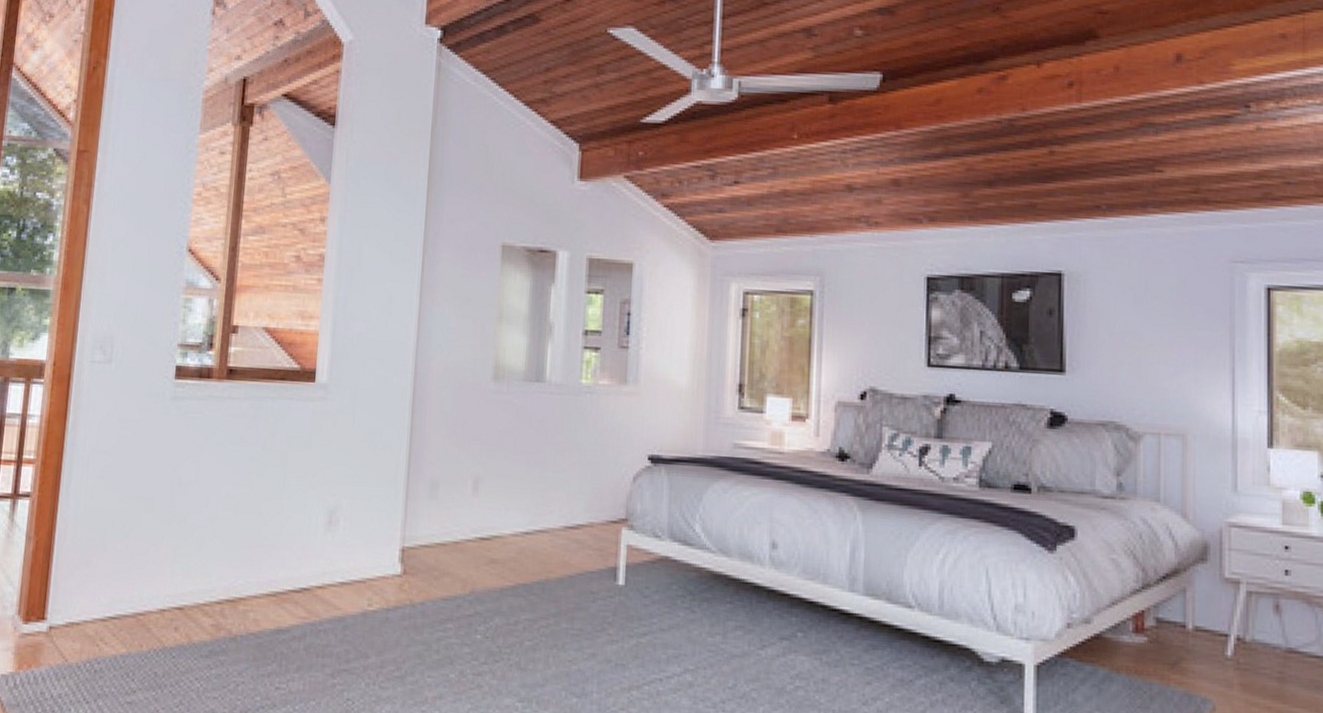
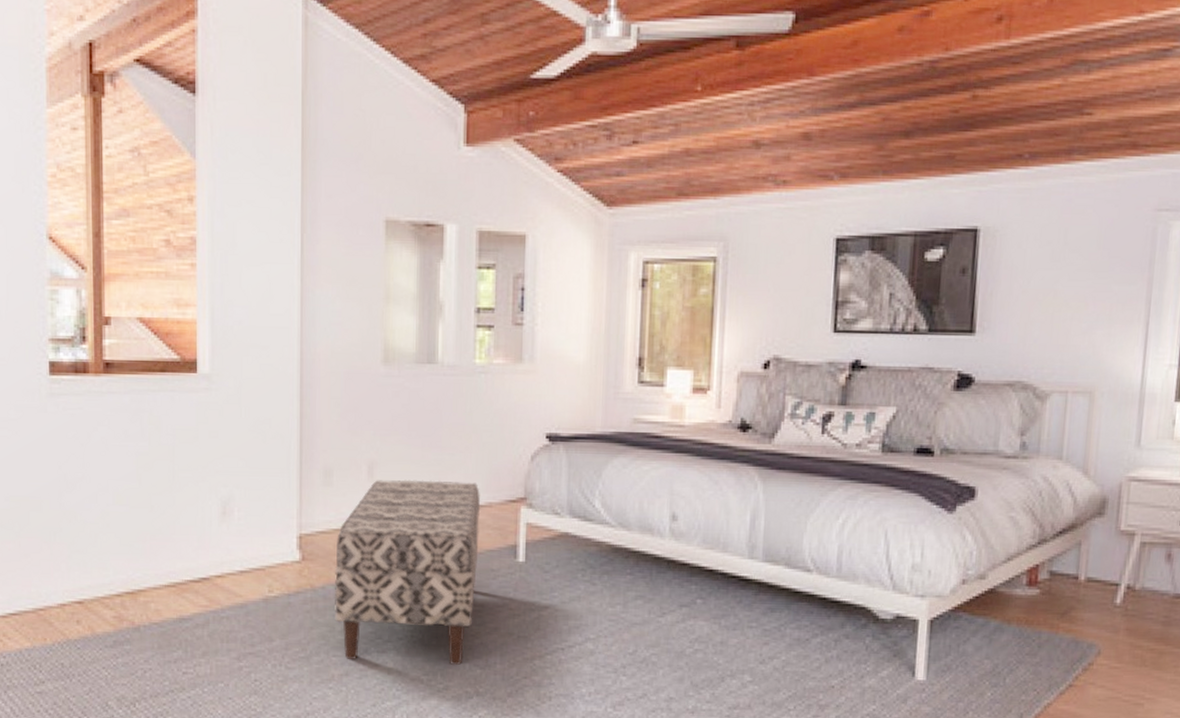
bench: none [432,495,582,692] -> present [334,479,481,665]

